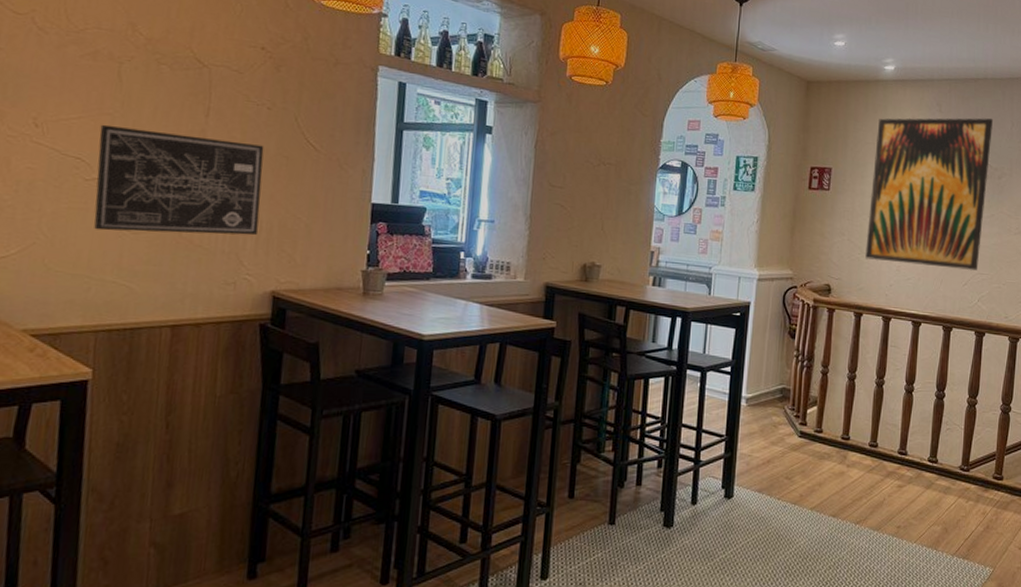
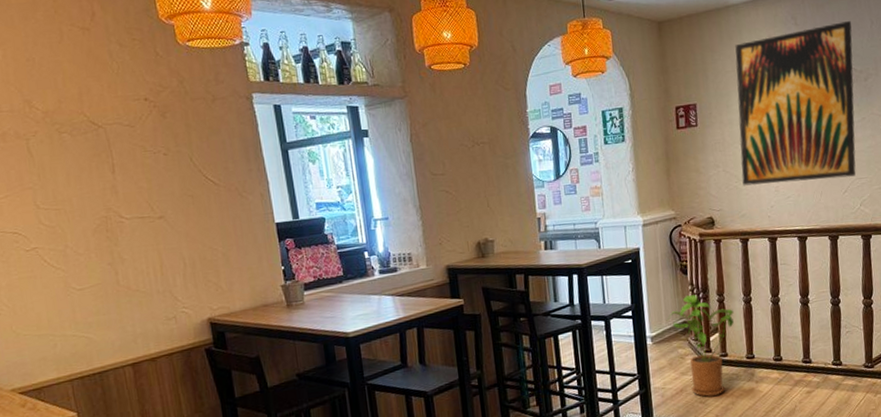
wall art: present [94,124,264,236] -> none [26,189,184,293]
house plant: none [766,361,836,474] -> present [667,295,734,397]

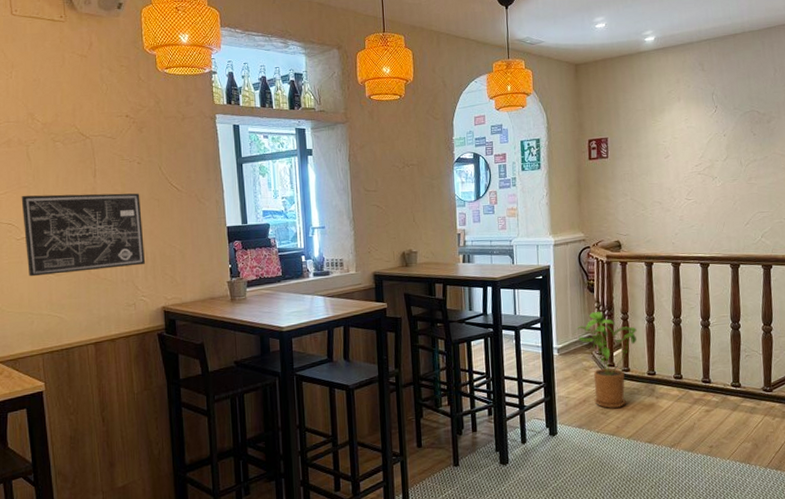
wall art: none [26,189,184,293] -> present [21,193,146,277]
wall art: present [735,21,856,186] -> none [645,69,758,214]

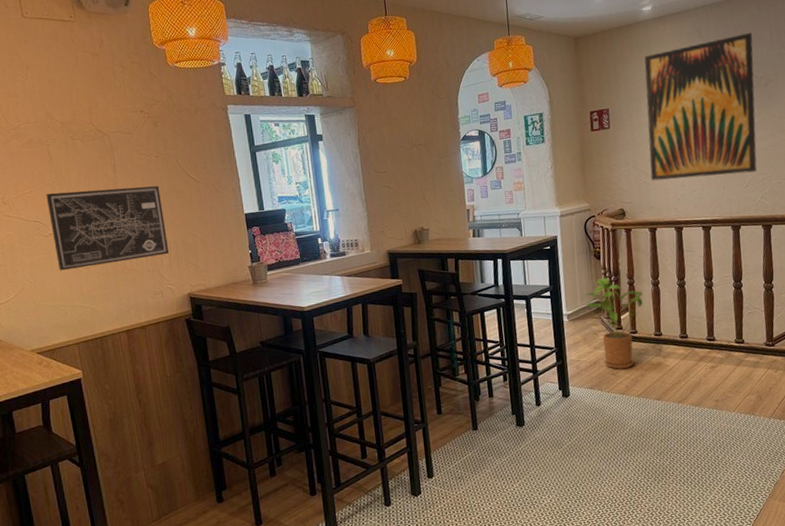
wall art: none [645,69,758,214] -> present [644,33,757,181]

